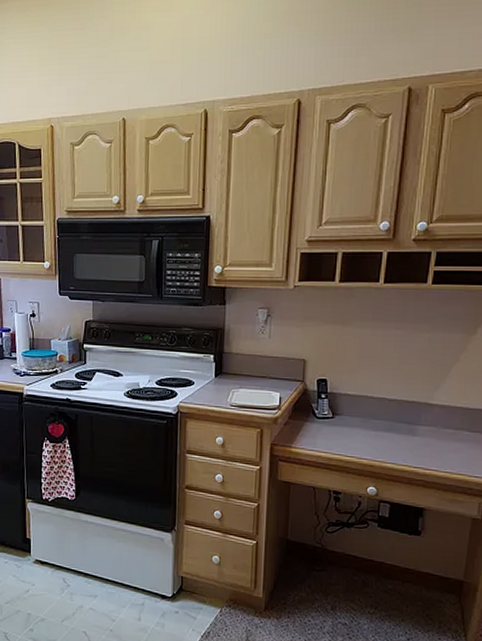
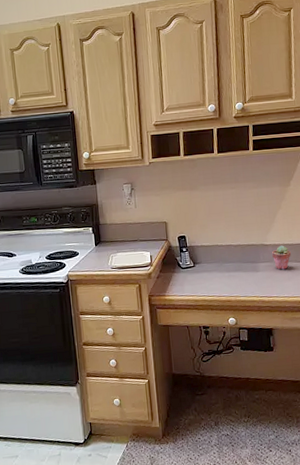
potted succulent: none [438,407,464,439] -> present [272,245,291,270]

